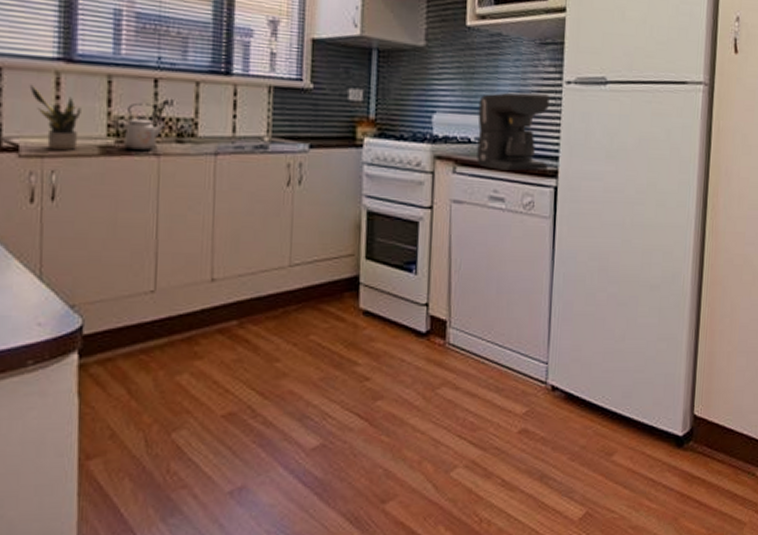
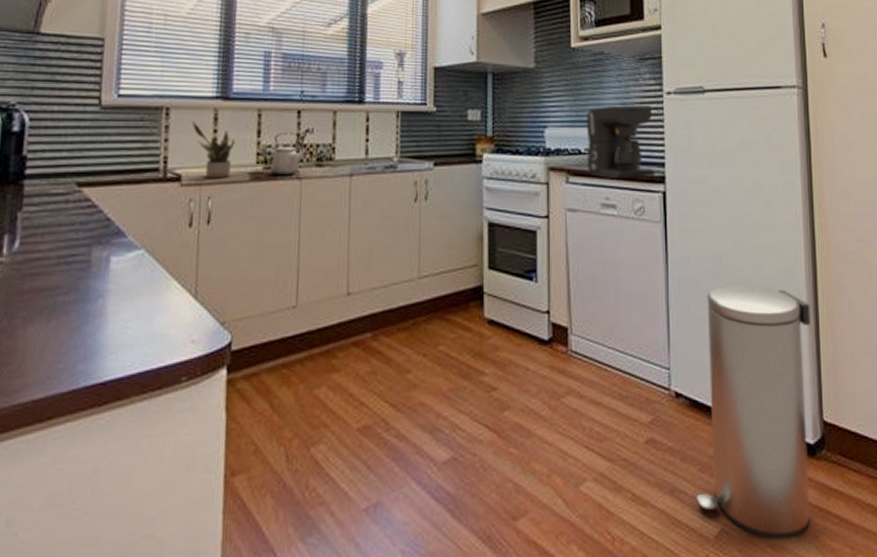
pedal bin: none [565,283,693,521] -> present [697,284,811,539]

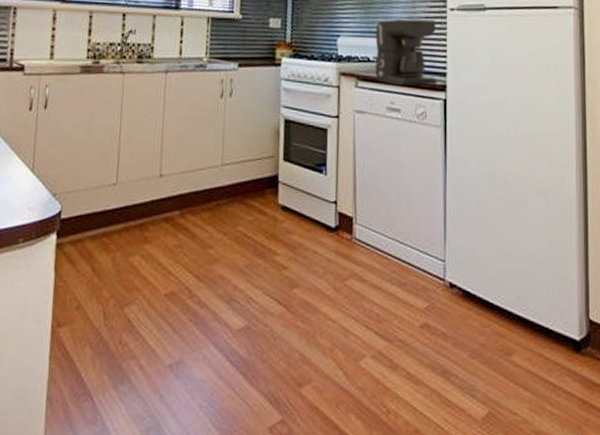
potted plant: present [191,121,235,179] -> none [34,19,70,70]
kettle: present [270,132,307,176] -> none [98,32,130,70]
pedal bin: present [697,284,811,539] -> none [467,187,580,427]

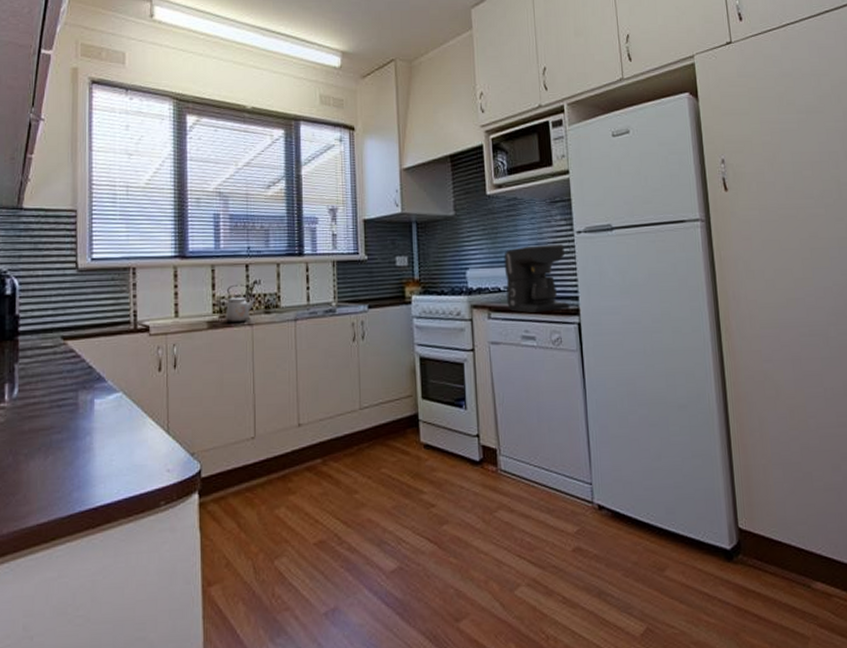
kettle: none [98,32,130,70] -> present [225,284,256,323]

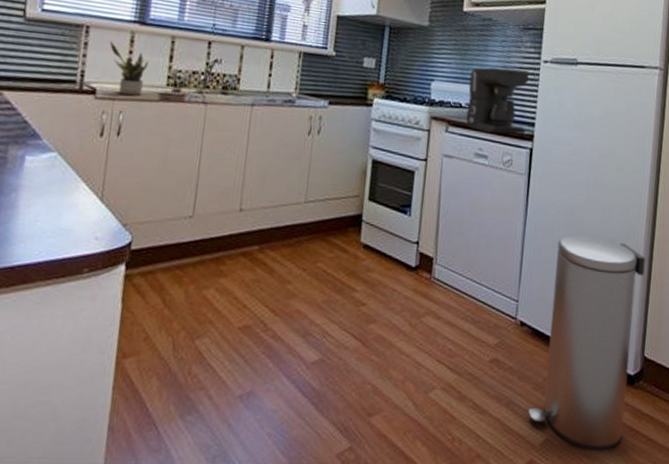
potted plant: none [155,278,193,328] -> present [109,41,149,96]
kettle: present [225,284,256,323] -> none [178,59,215,100]
pedal bin: none [622,405,730,637] -> present [528,234,646,451]

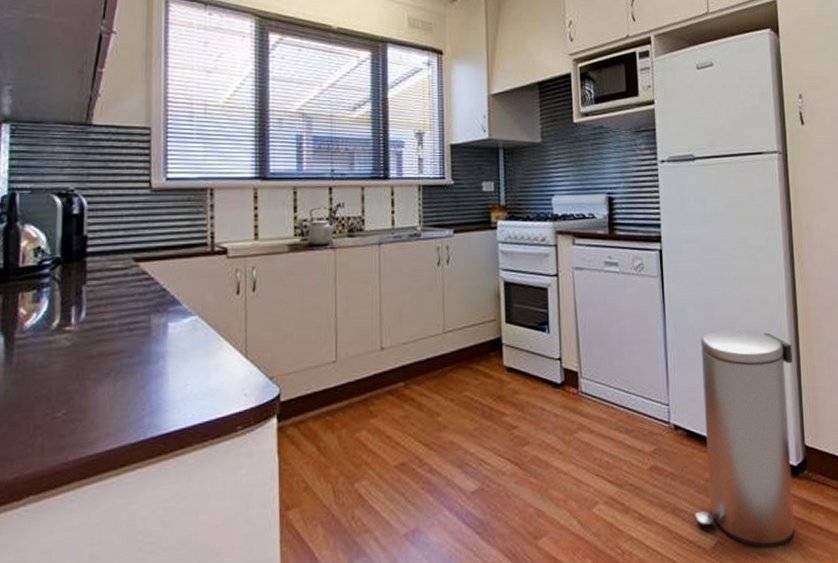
potted plant: present [109,41,149,96] -> none [234,199,274,251]
kettle: none [178,59,215,100] -> present [307,207,339,246]
coffee maker: present [466,67,529,134] -> none [589,172,652,240]

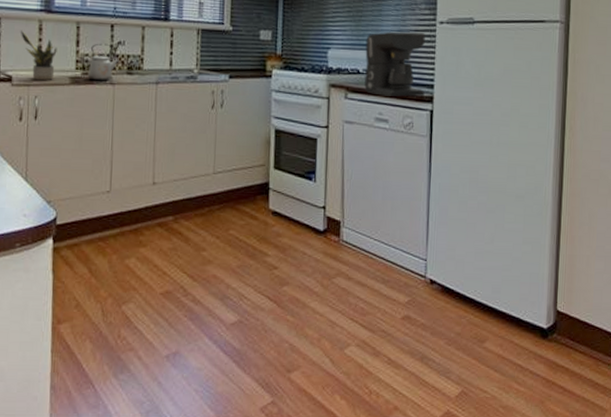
potted plant: none [234,199,274,251] -> present [20,30,57,81]
coffee maker: none [589,172,652,240] -> present [364,31,425,98]
pedal bin: present [695,329,794,548] -> none [442,193,554,402]

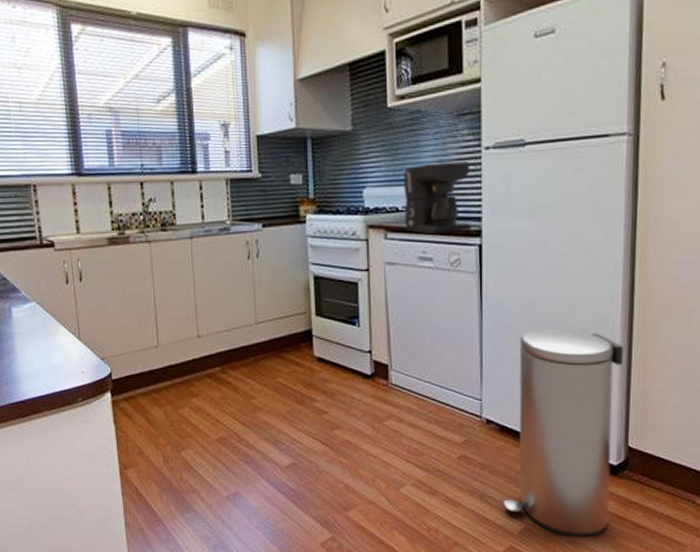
potted plant: present [20,30,57,81] -> none [55,195,93,244]
kettle: present [87,43,119,81] -> none [123,202,152,240]
pedal bin: none [442,193,554,402] -> present [503,328,623,538]

